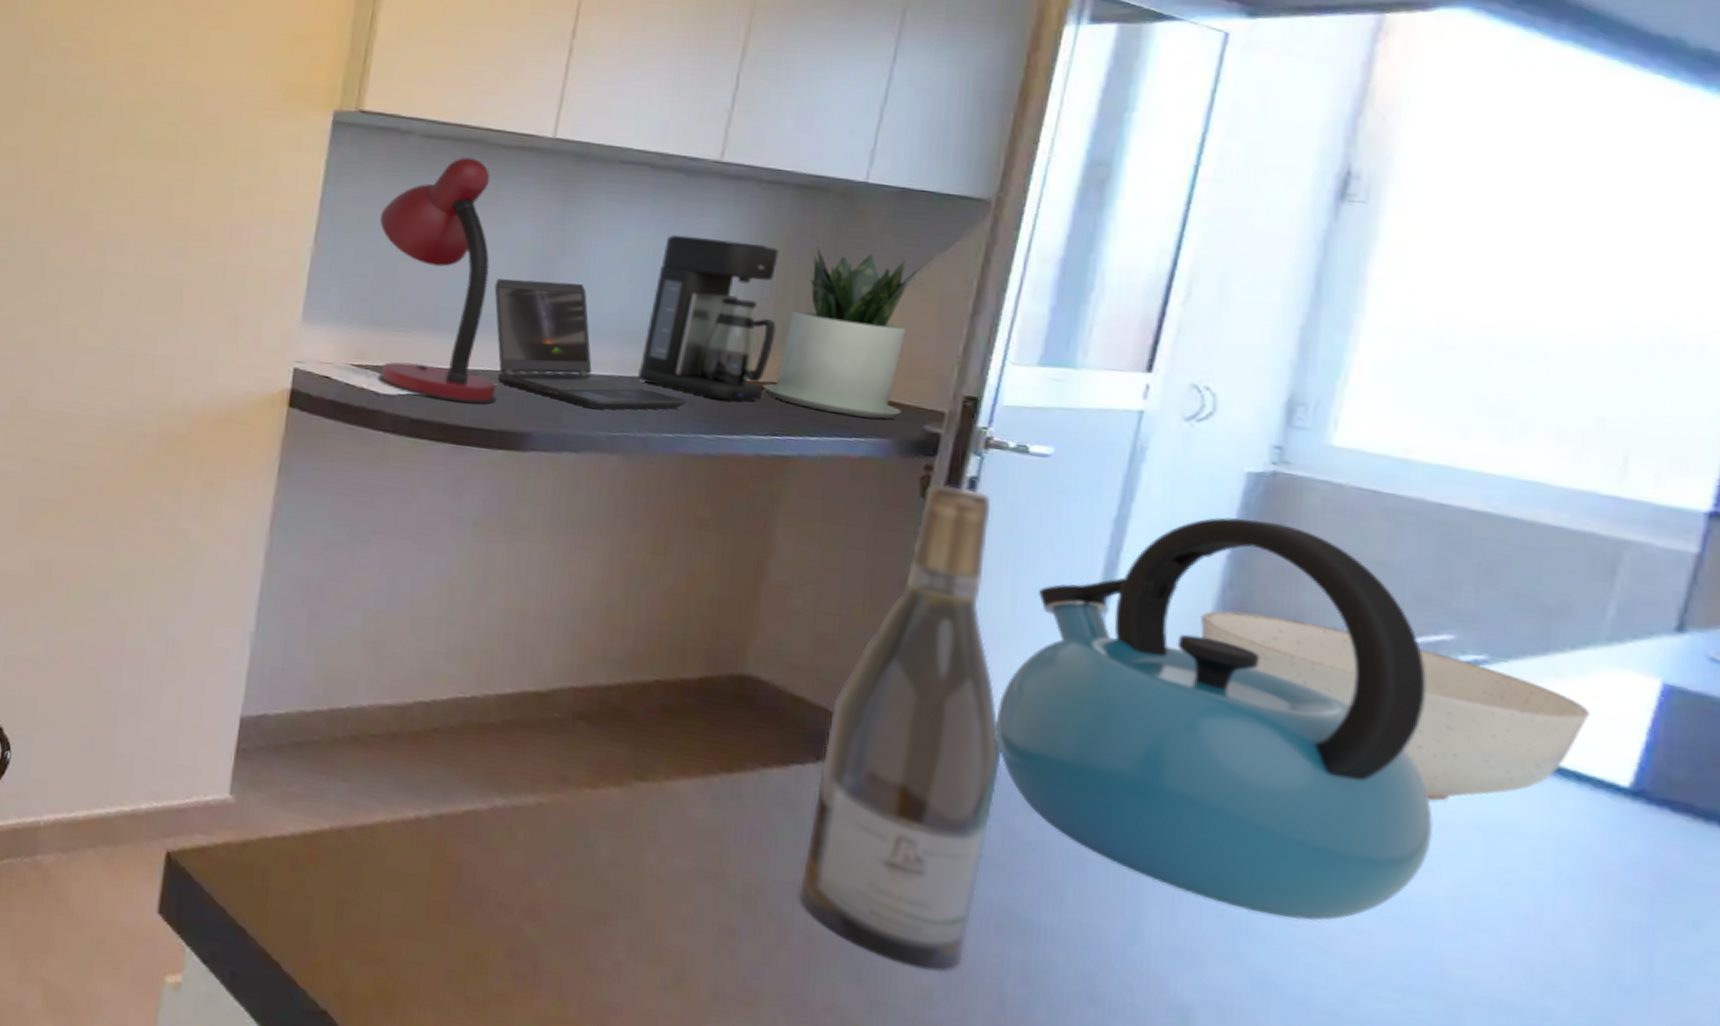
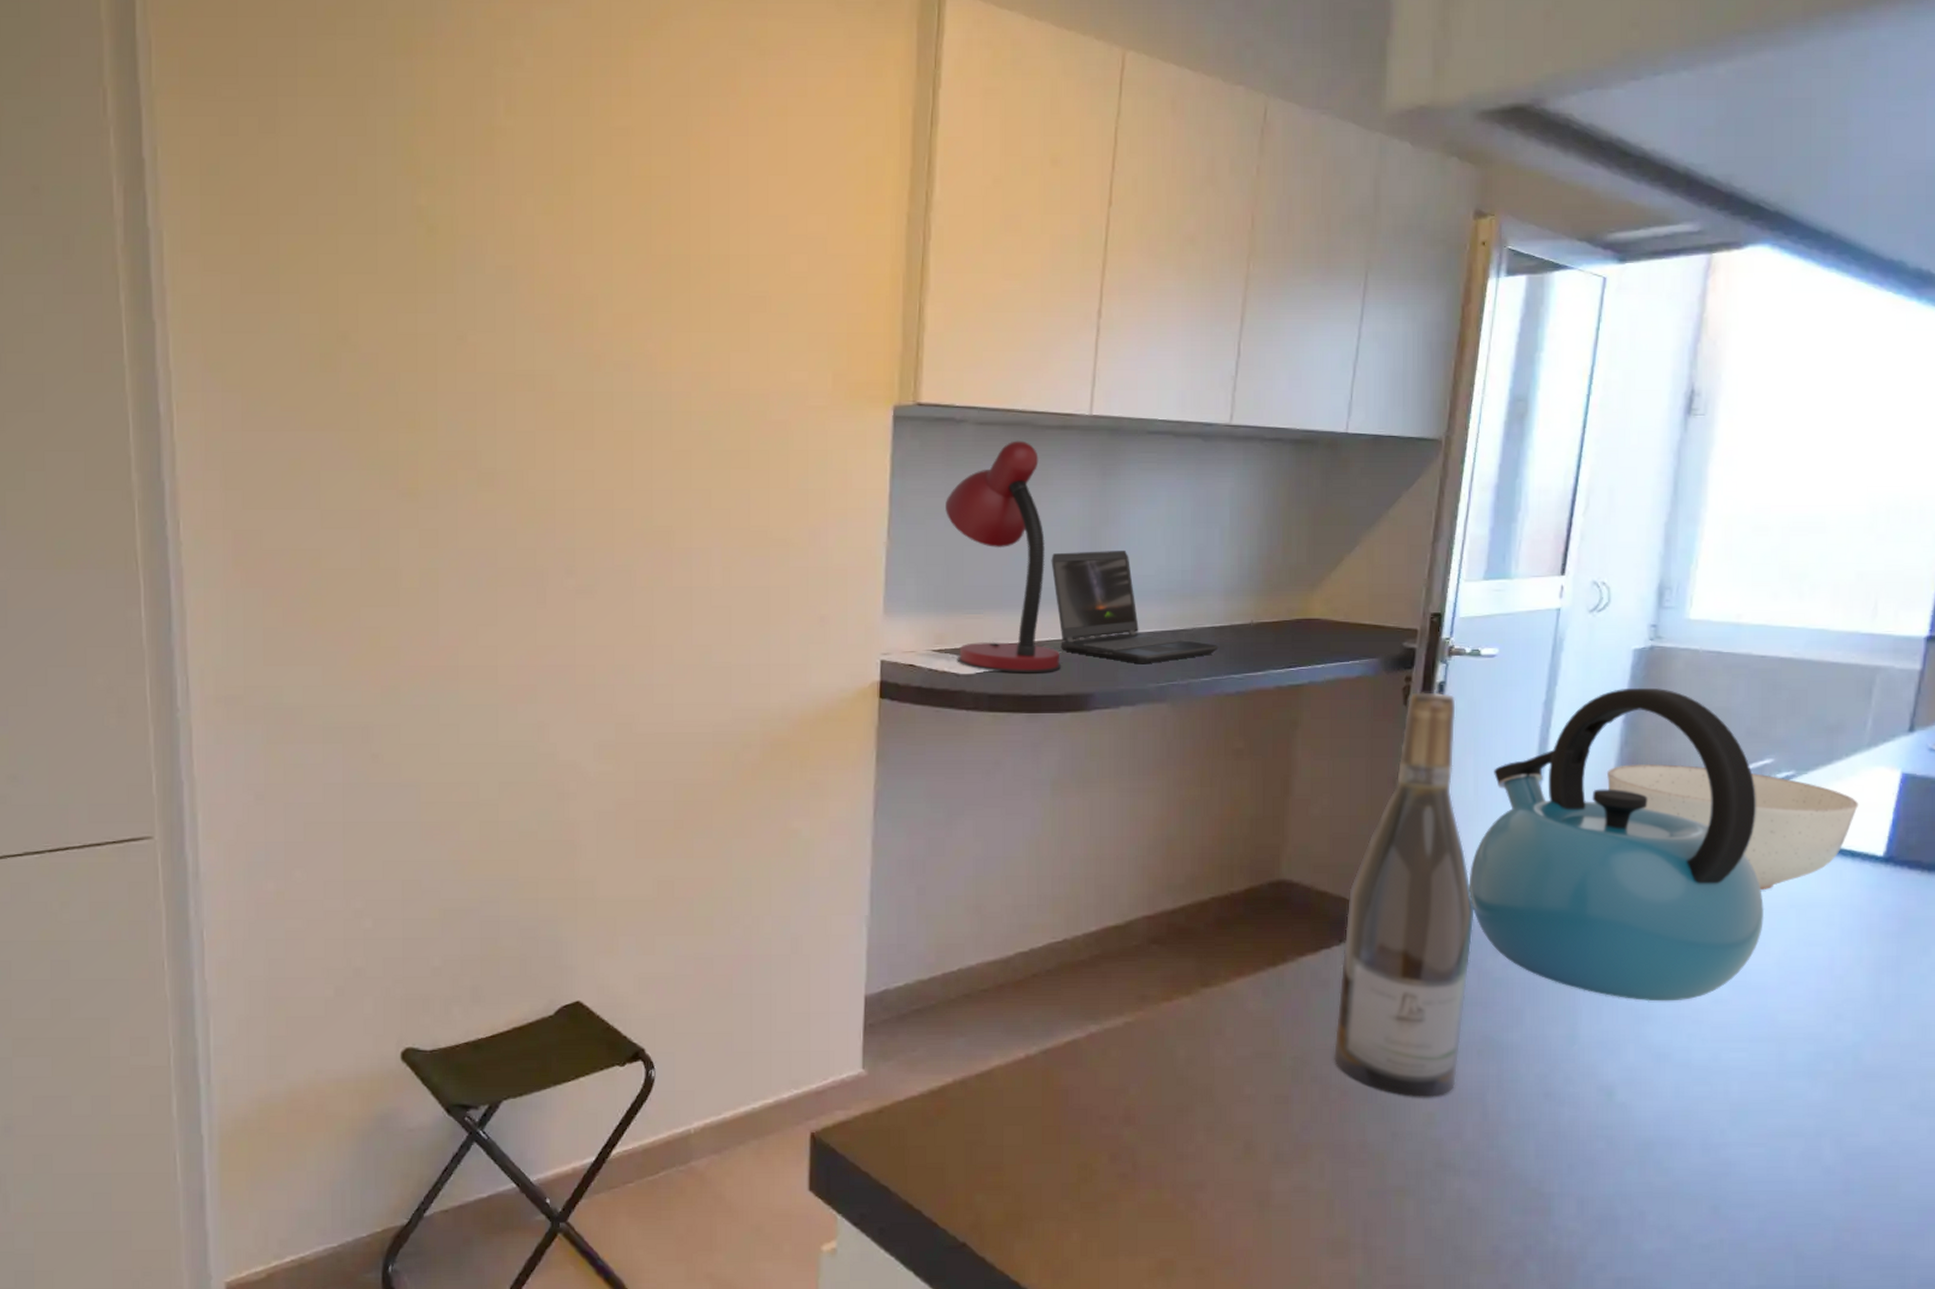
coffee maker: present [637,234,779,401] -> none [1176,496,1285,642]
planter: present [762,246,921,419] -> none [1277,494,1393,642]

